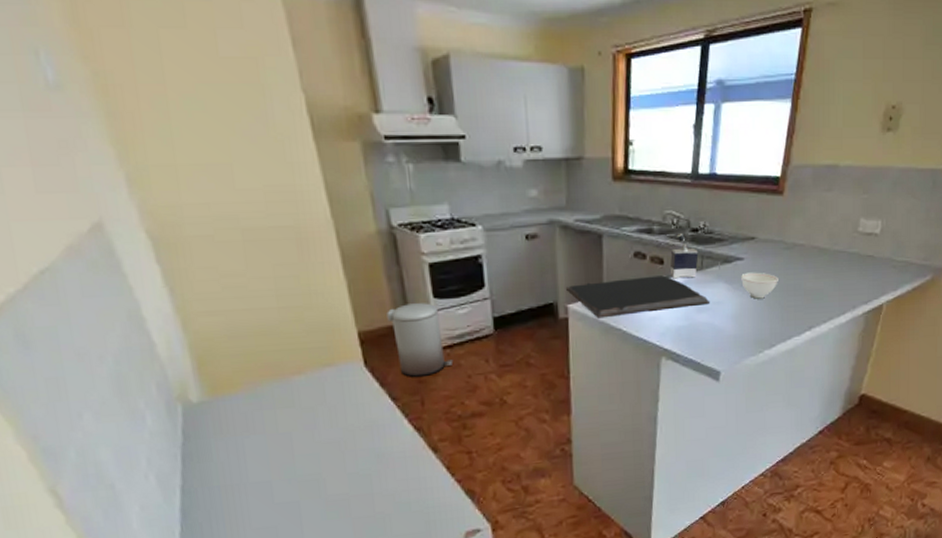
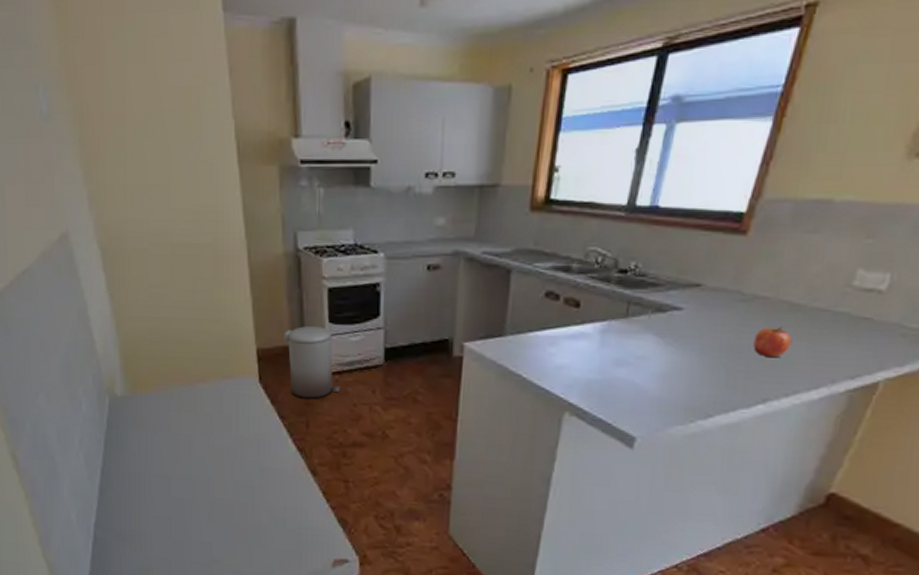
cutting board: present [565,275,709,319] -> none [463,319,632,361]
perfume bottle: present [670,232,699,279] -> none [586,273,625,326]
bowl: present [741,272,778,299] -> none [676,325,727,358]
fruit: none [797,267,824,293] -> present [753,327,792,358]

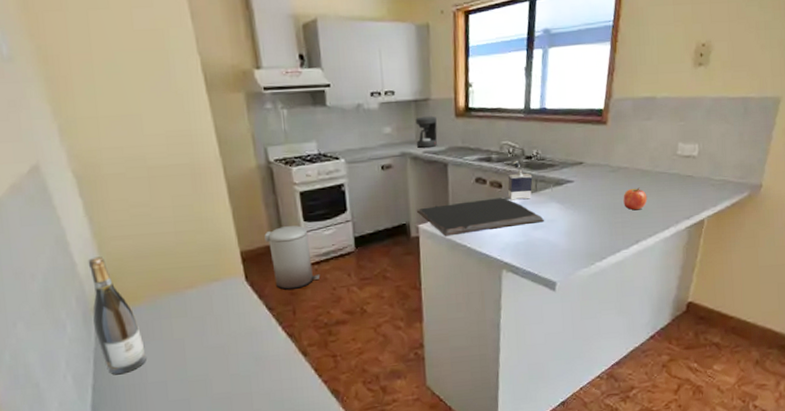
wine bottle: none [106,336,153,462] -> present [88,256,146,375]
cutting board: none [463,319,632,361] -> present [416,198,544,237]
coffee maker: none [474,207,505,248] -> present [415,116,438,149]
perfume bottle: none [586,273,625,326] -> present [507,160,533,201]

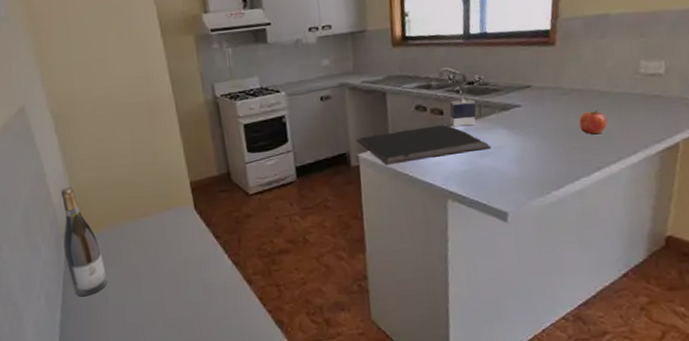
pedal bin: present [264,225,321,291] -> none [212,156,264,219]
coffee maker: present [415,116,438,149] -> none [352,46,375,79]

